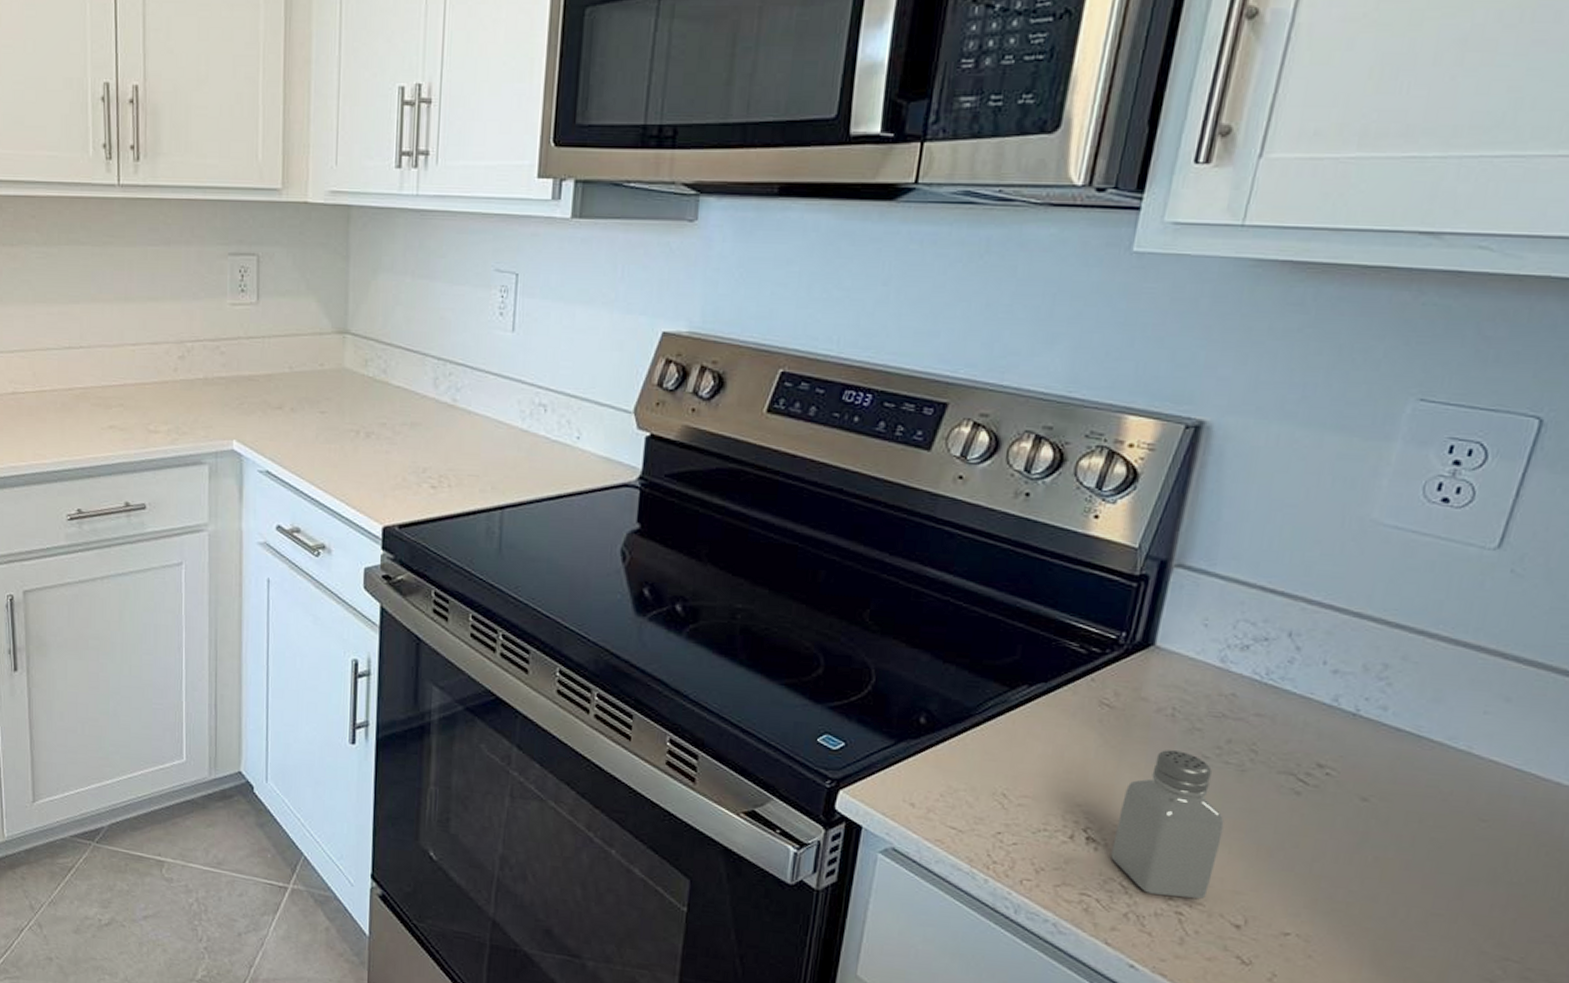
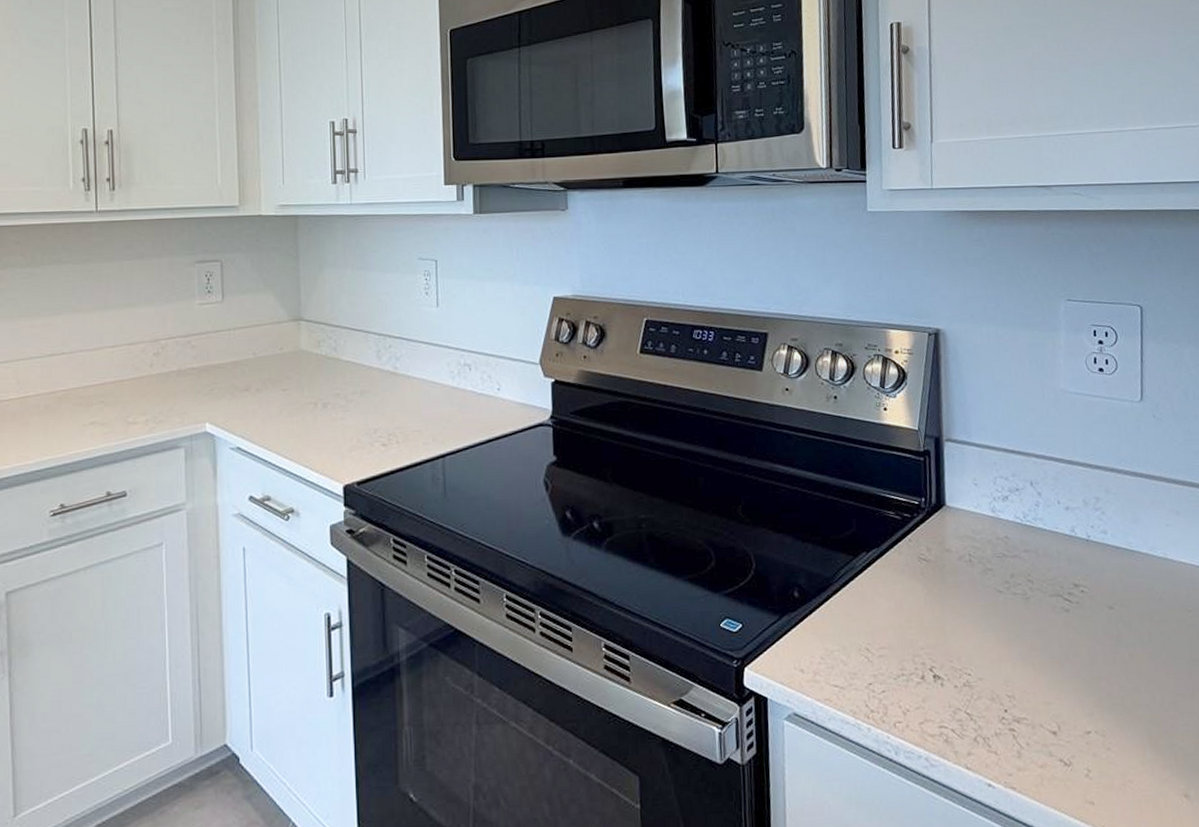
saltshaker: present [1111,750,1225,899] -> none [951,589,1027,717]

